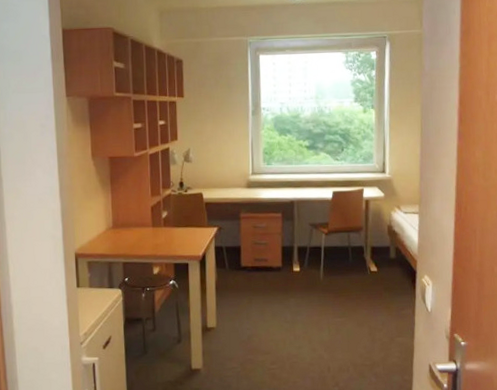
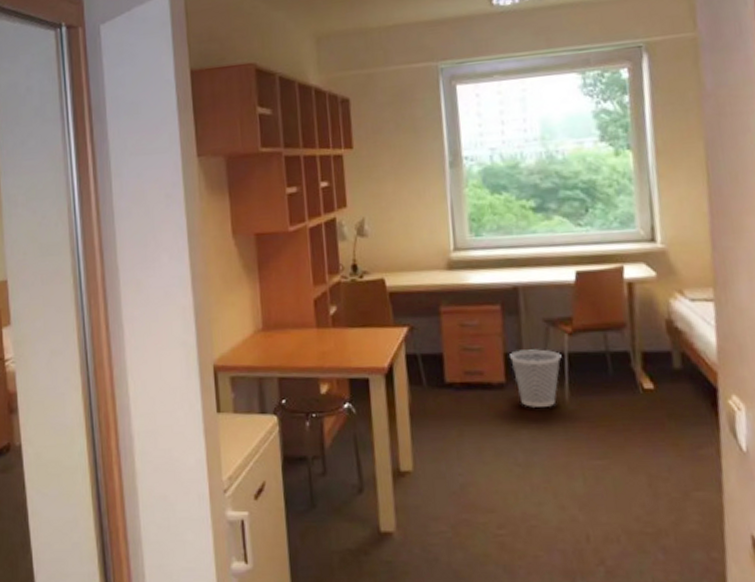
wastebasket: none [286,244,320,283] -> present [510,349,562,407]

